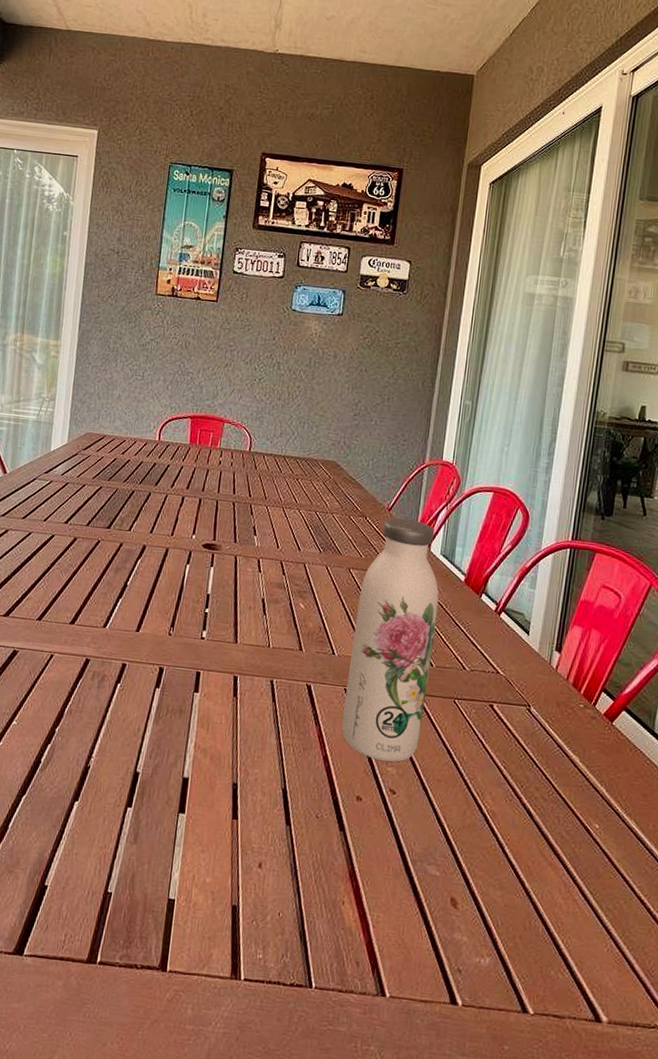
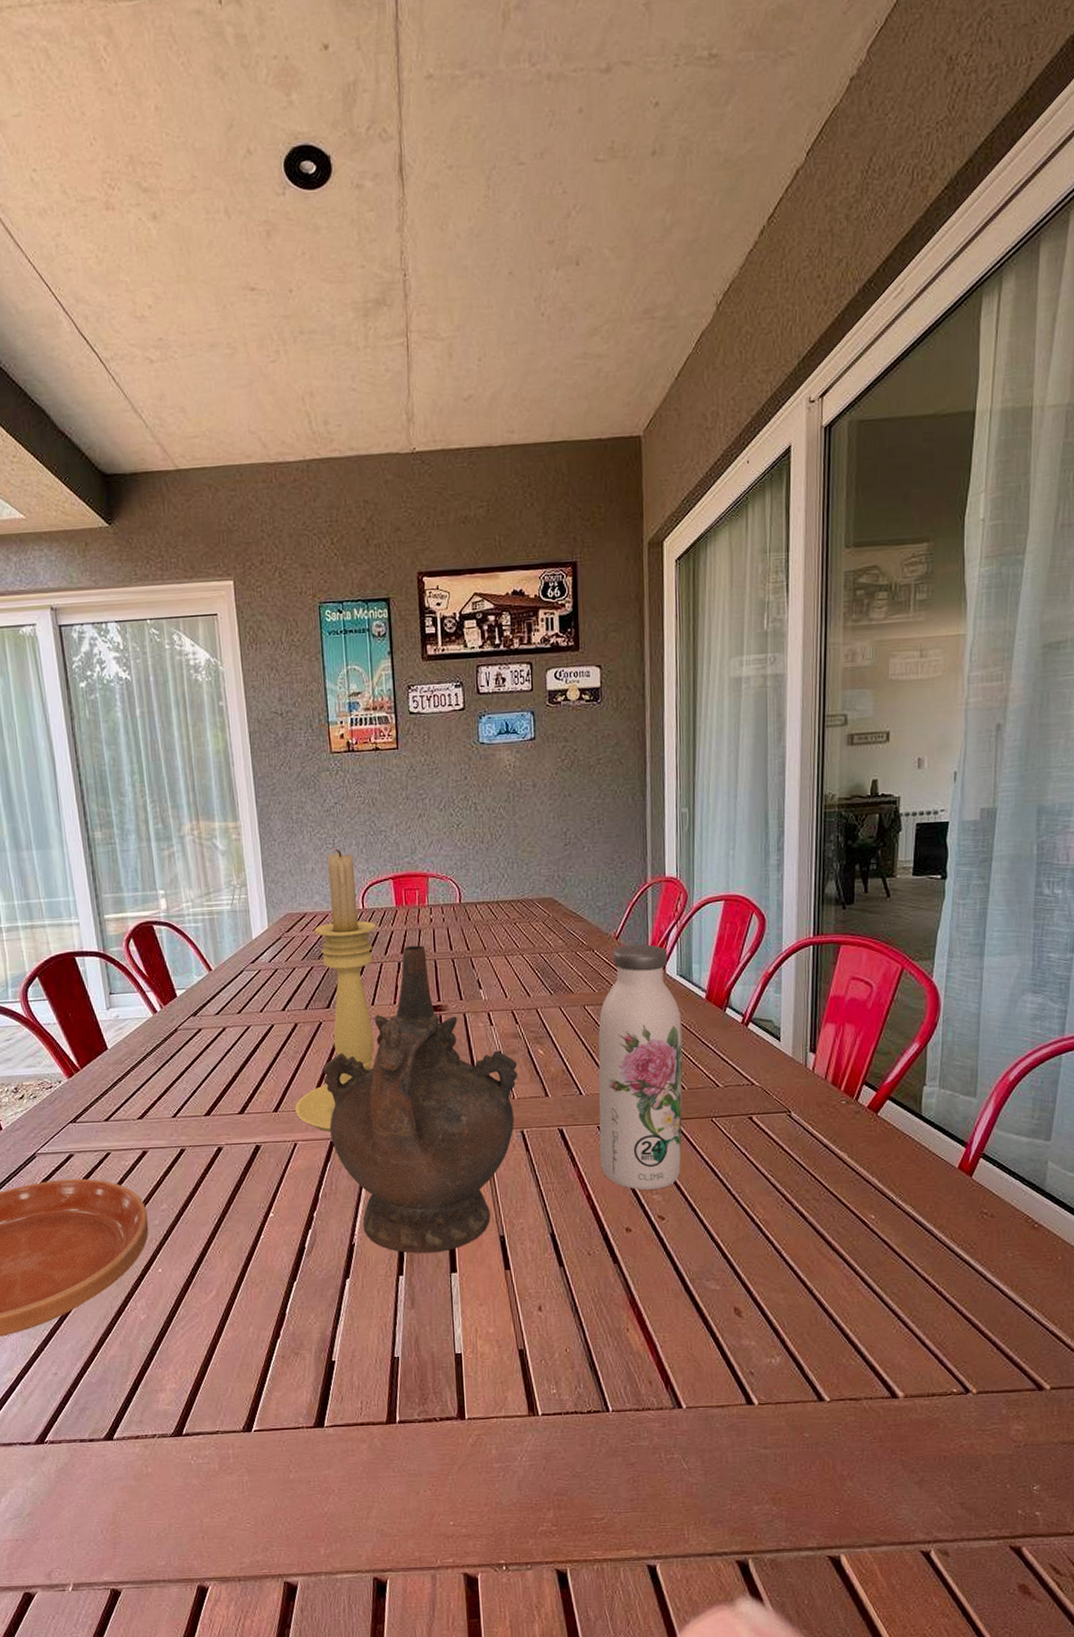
candle holder: none [58,381,168,650] -> present [295,848,376,1133]
ceremonial vessel: none [87,482,278,790] -> present [322,945,518,1254]

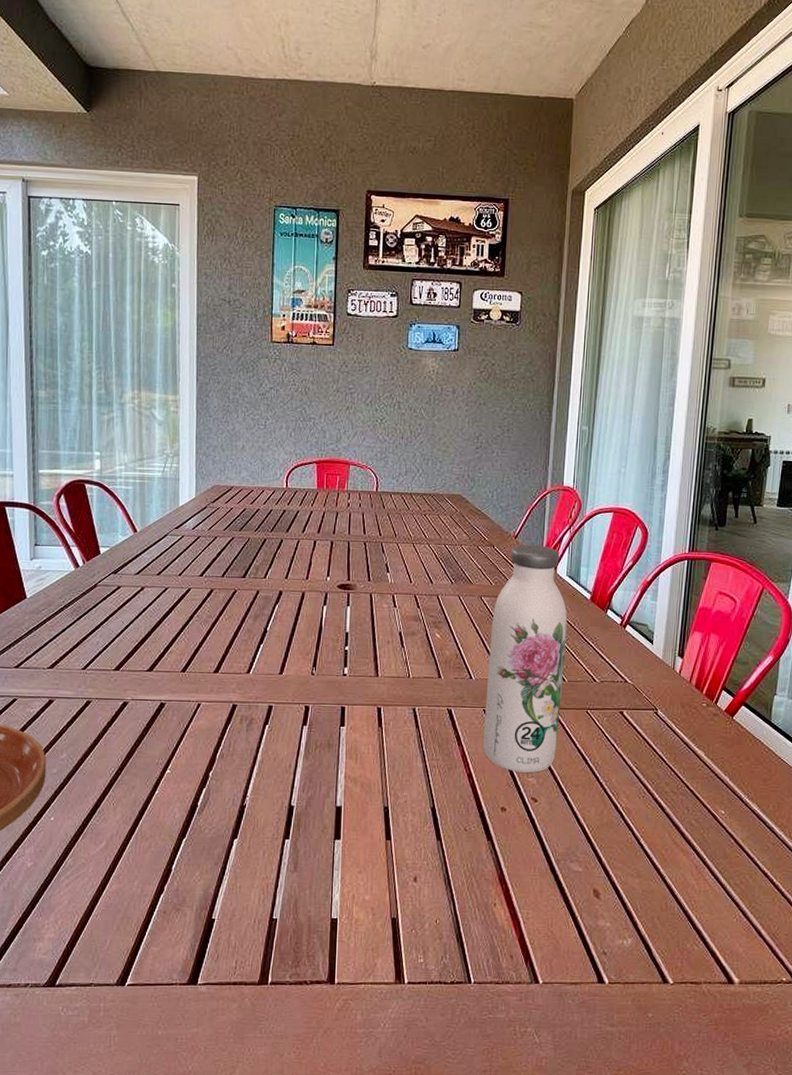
candle holder: present [295,848,376,1133] -> none [202,430,297,696]
ceremonial vessel: present [322,945,518,1254] -> none [232,526,416,820]

